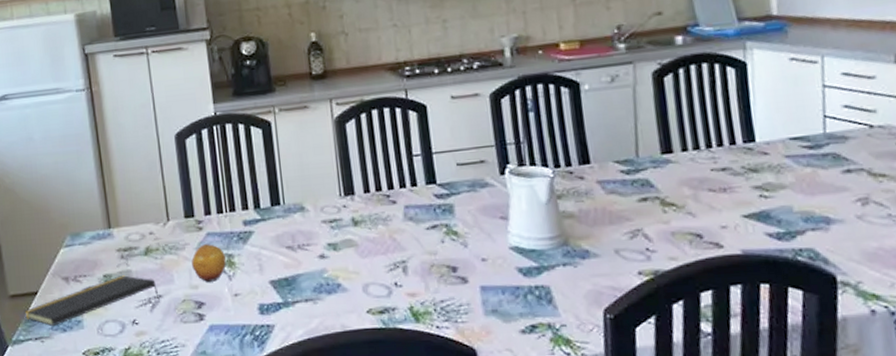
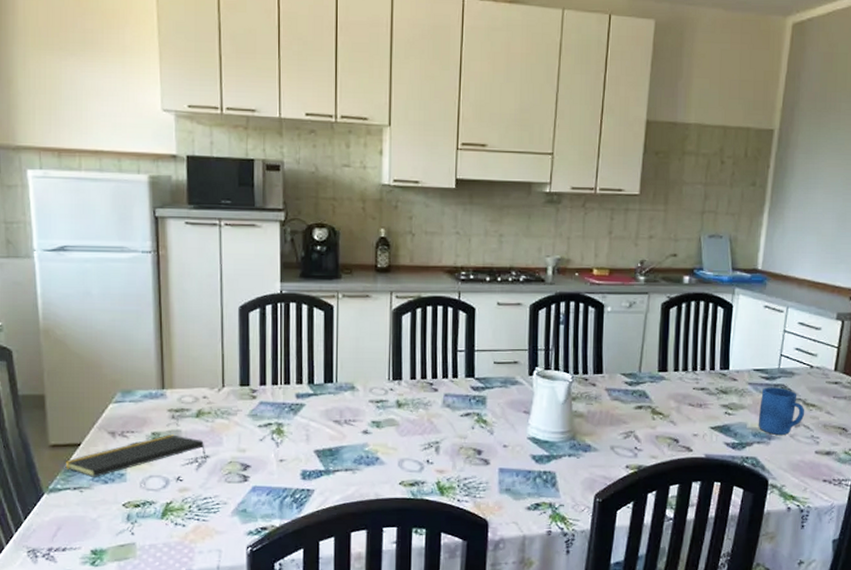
fruit: present [191,244,226,282] -> none [242,412,275,447]
mug: none [806,157,873,218] -> present [759,387,805,435]

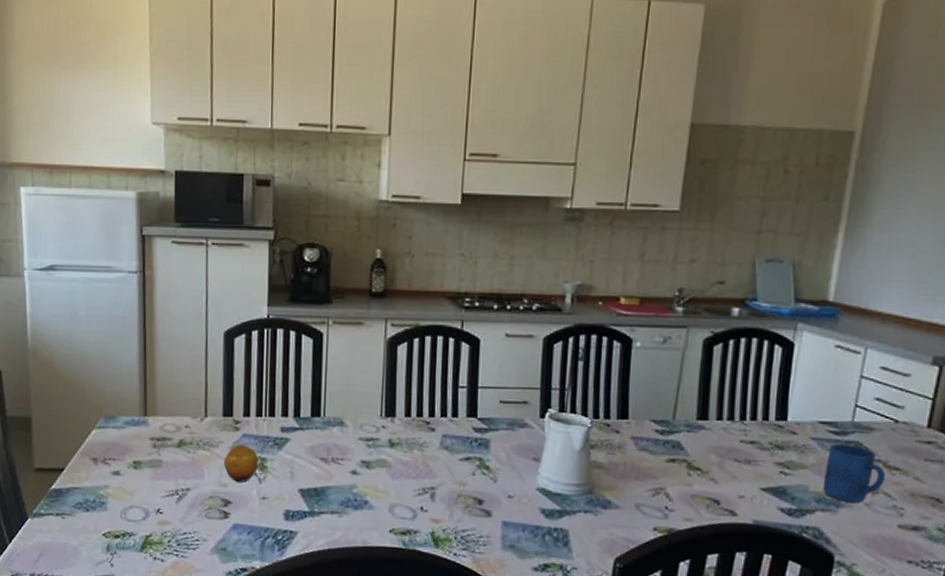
notepad: present [64,434,206,477] -> none [48,464,187,504]
fruit: none [242,412,275,447] -> present [224,445,258,483]

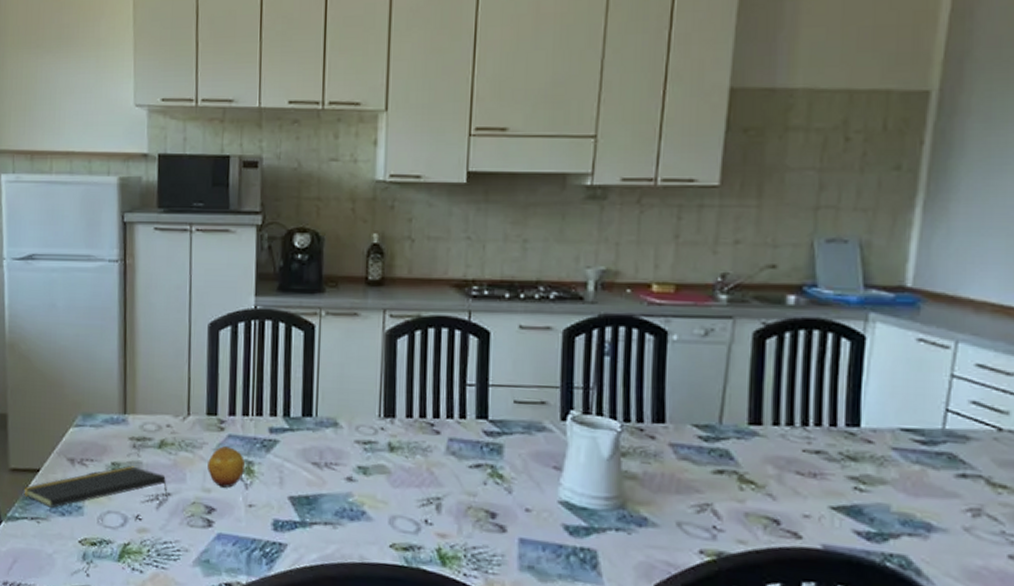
notepad: none [48,464,187,504] -> present [23,465,168,508]
mug: present [824,444,886,503] -> none [910,455,990,527]

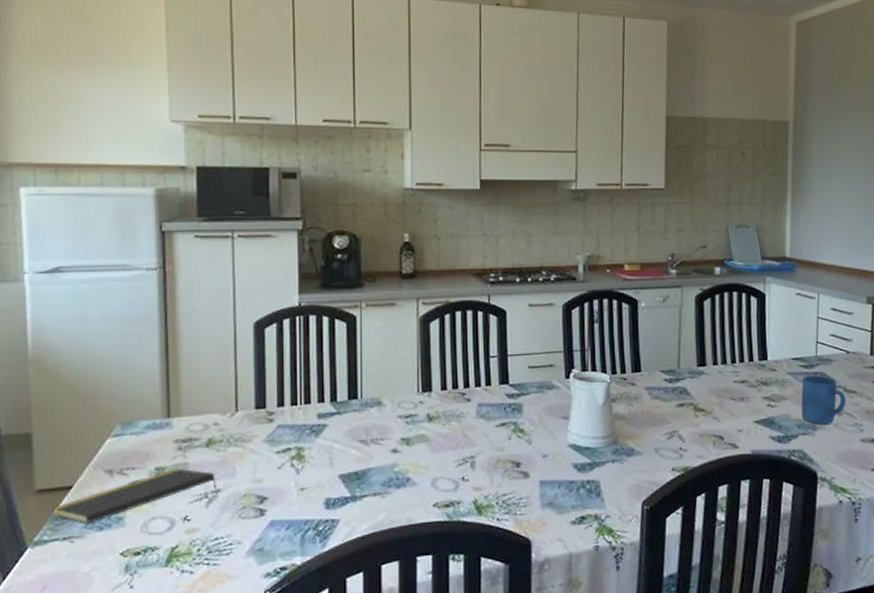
fruit: present [207,446,245,488] -> none [258,436,295,476]
mug: none [910,455,990,527] -> present [801,375,847,425]

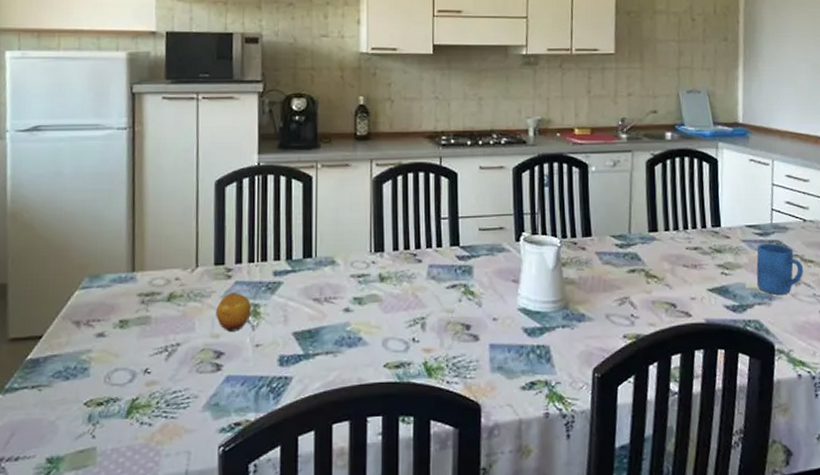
notepad: present [52,468,218,524] -> none [23,321,177,373]
fruit: none [258,436,295,476] -> present [216,293,251,331]

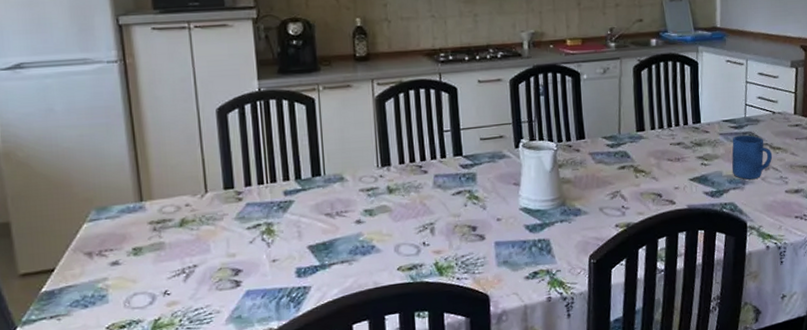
fruit: present [216,293,251,331] -> none [230,214,265,250]

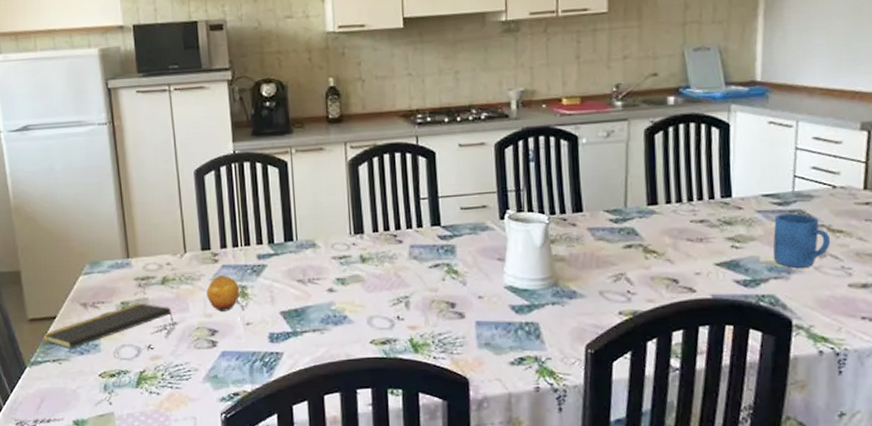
notepad: none [37,247,194,303] -> present [42,303,175,349]
fruit: none [230,214,265,250] -> present [207,276,239,311]

